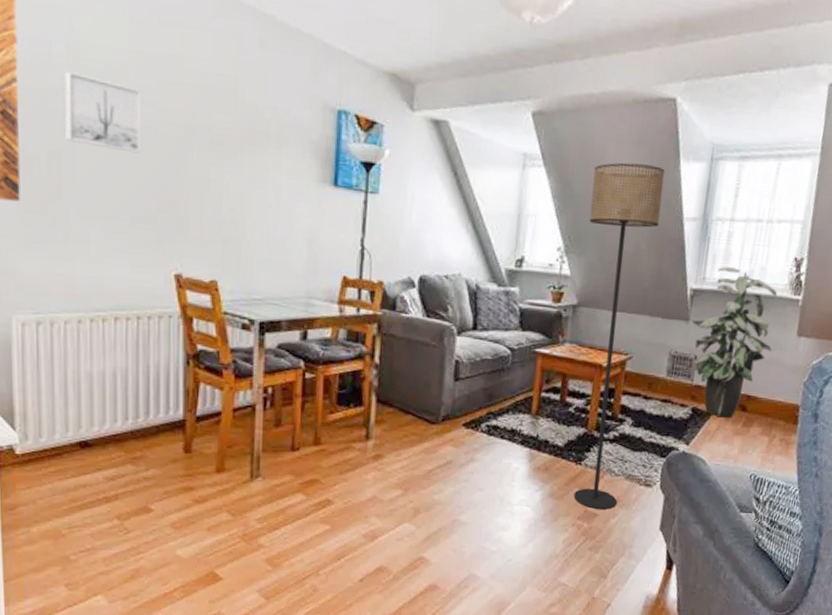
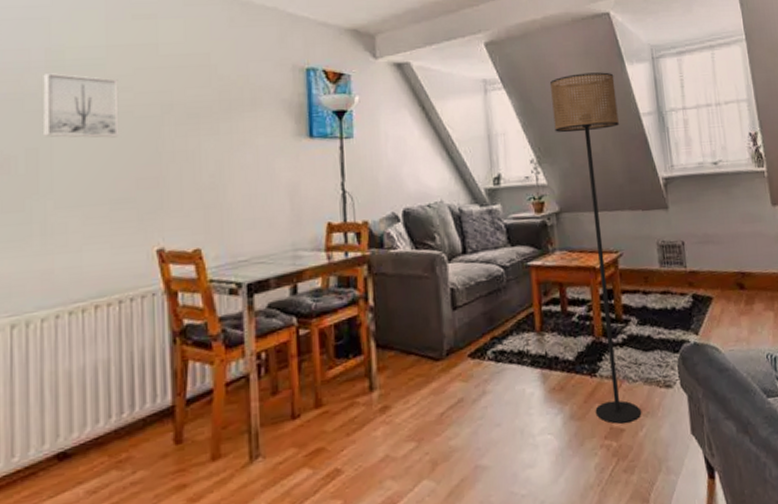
indoor plant: present [691,267,777,418] -> none [670,151,752,300]

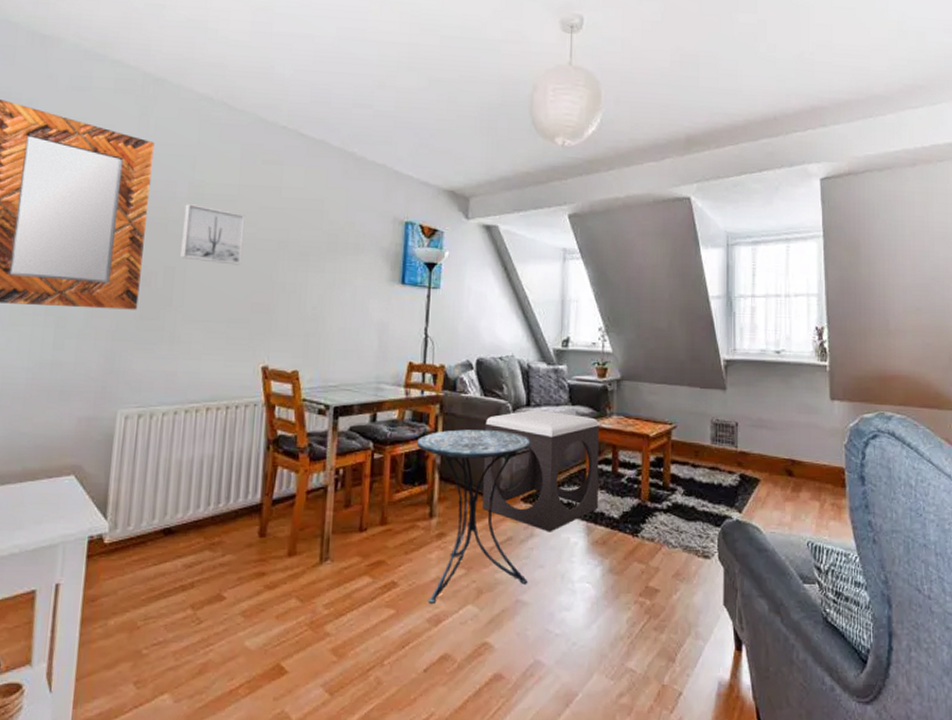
side table: none [347,284,486,486] -> present [417,429,531,603]
footstool: none [419,255,551,387] -> present [482,409,600,532]
floor lamp: present [549,72,641,424] -> none [625,252,688,584]

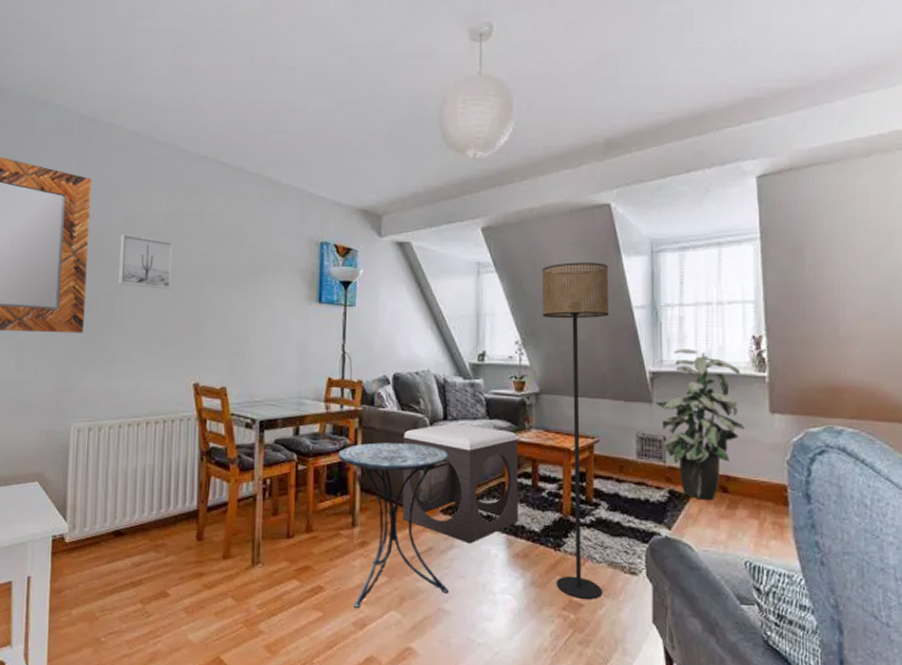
floor lamp: none [625,252,688,584] -> present [541,262,609,599]
indoor plant: none [728,338,808,484] -> present [654,349,745,500]

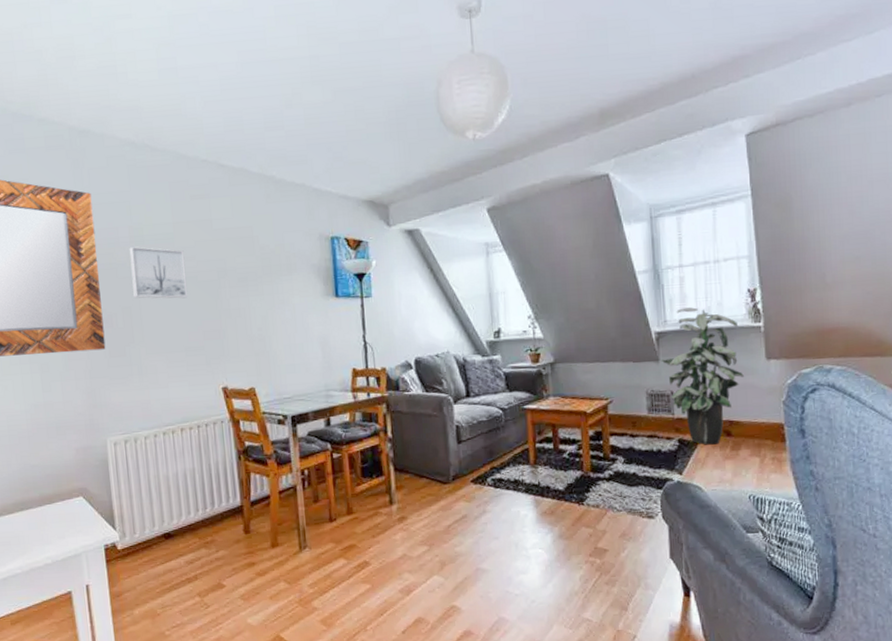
side table: present [338,442,450,608] -> none [370,422,486,577]
footstool: present [403,422,519,544] -> none [429,398,543,508]
floor lamp: present [541,262,609,599] -> none [547,232,623,545]

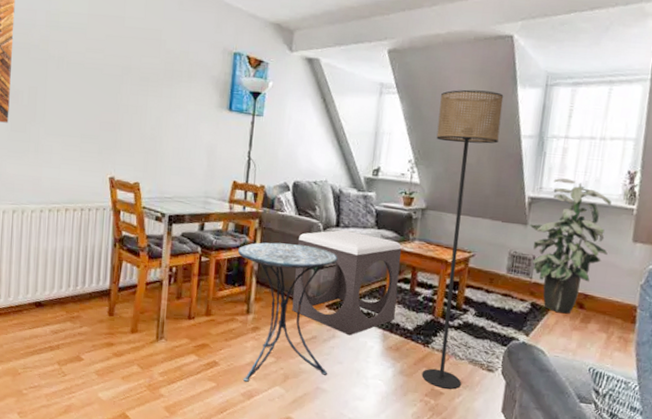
wall art: present [129,246,188,299] -> none [41,31,94,88]
side table: none [370,422,486,577] -> present [238,242,338,382]
footstool: none [429,398,543,508] -> present [292,229,402,336]
floor lamp: none [547,232,623,545] -> present [421,89,504,389]

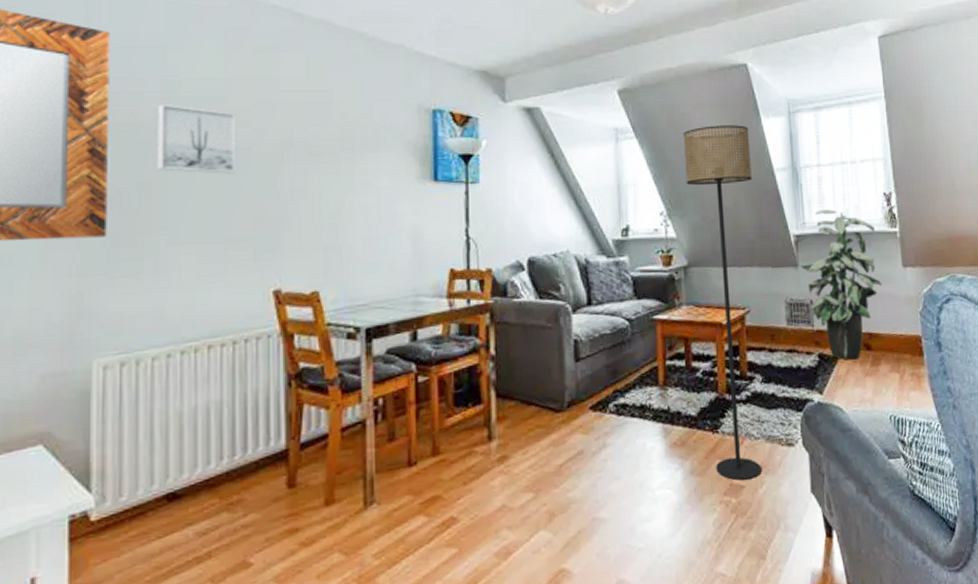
wall art: none [41,31,94,88] -> present [158,105,237,174]
side table: present [238,242,338,382] -> none [467,335,604,535]
footstool: present [292,229,402,336] -> none [542,307,673,440]

